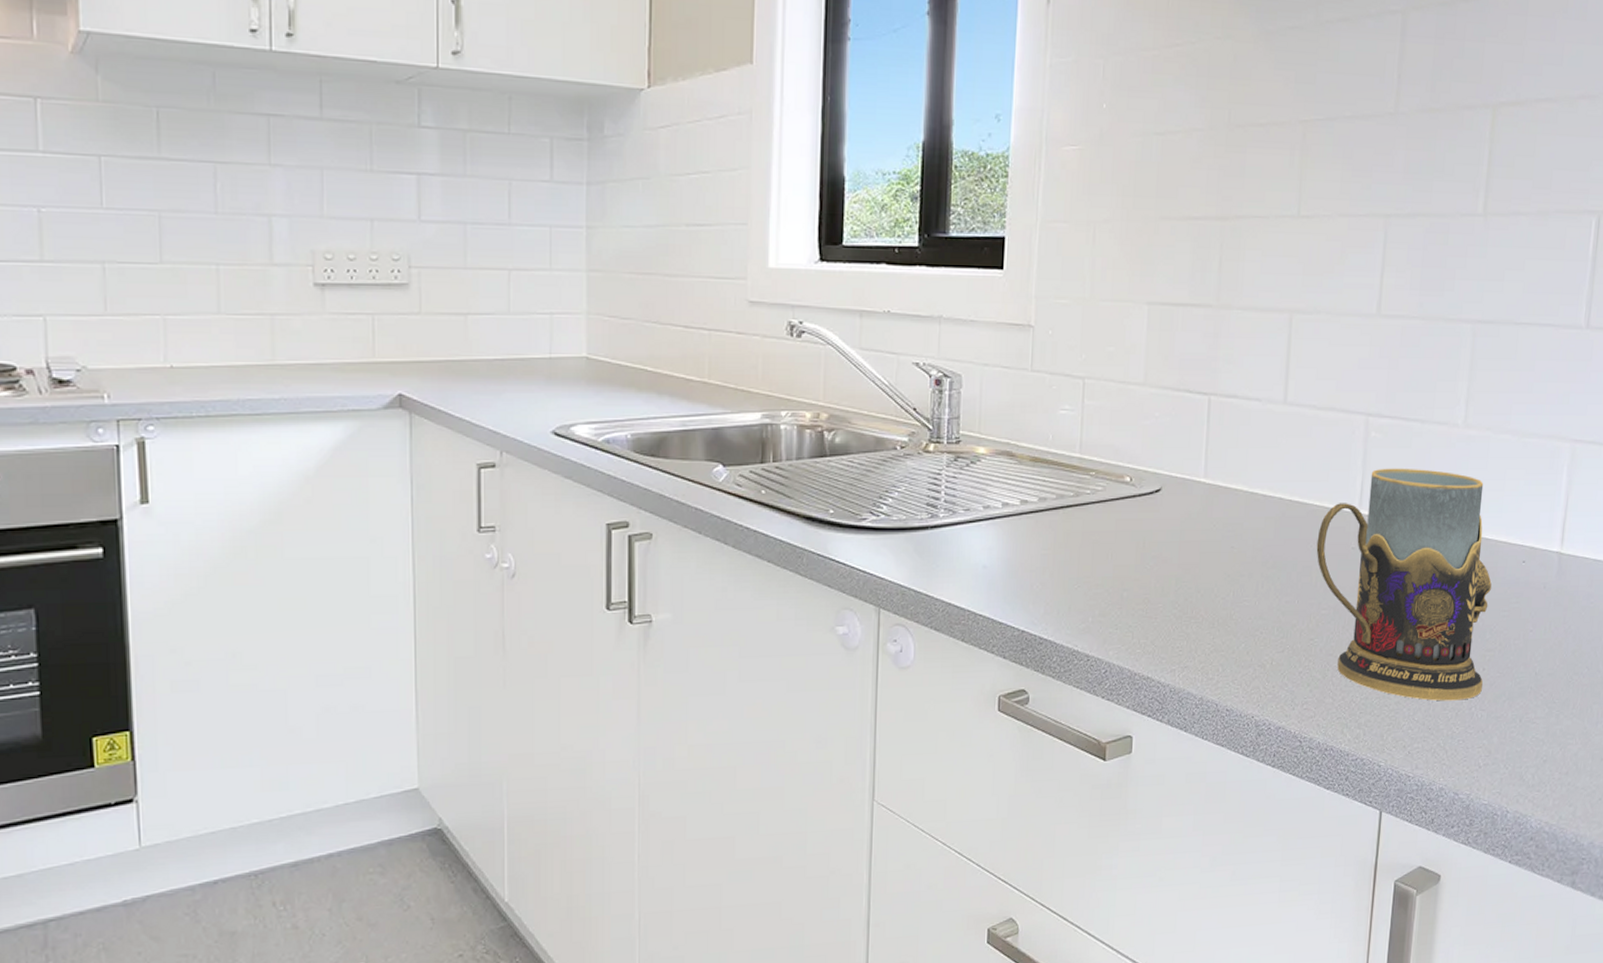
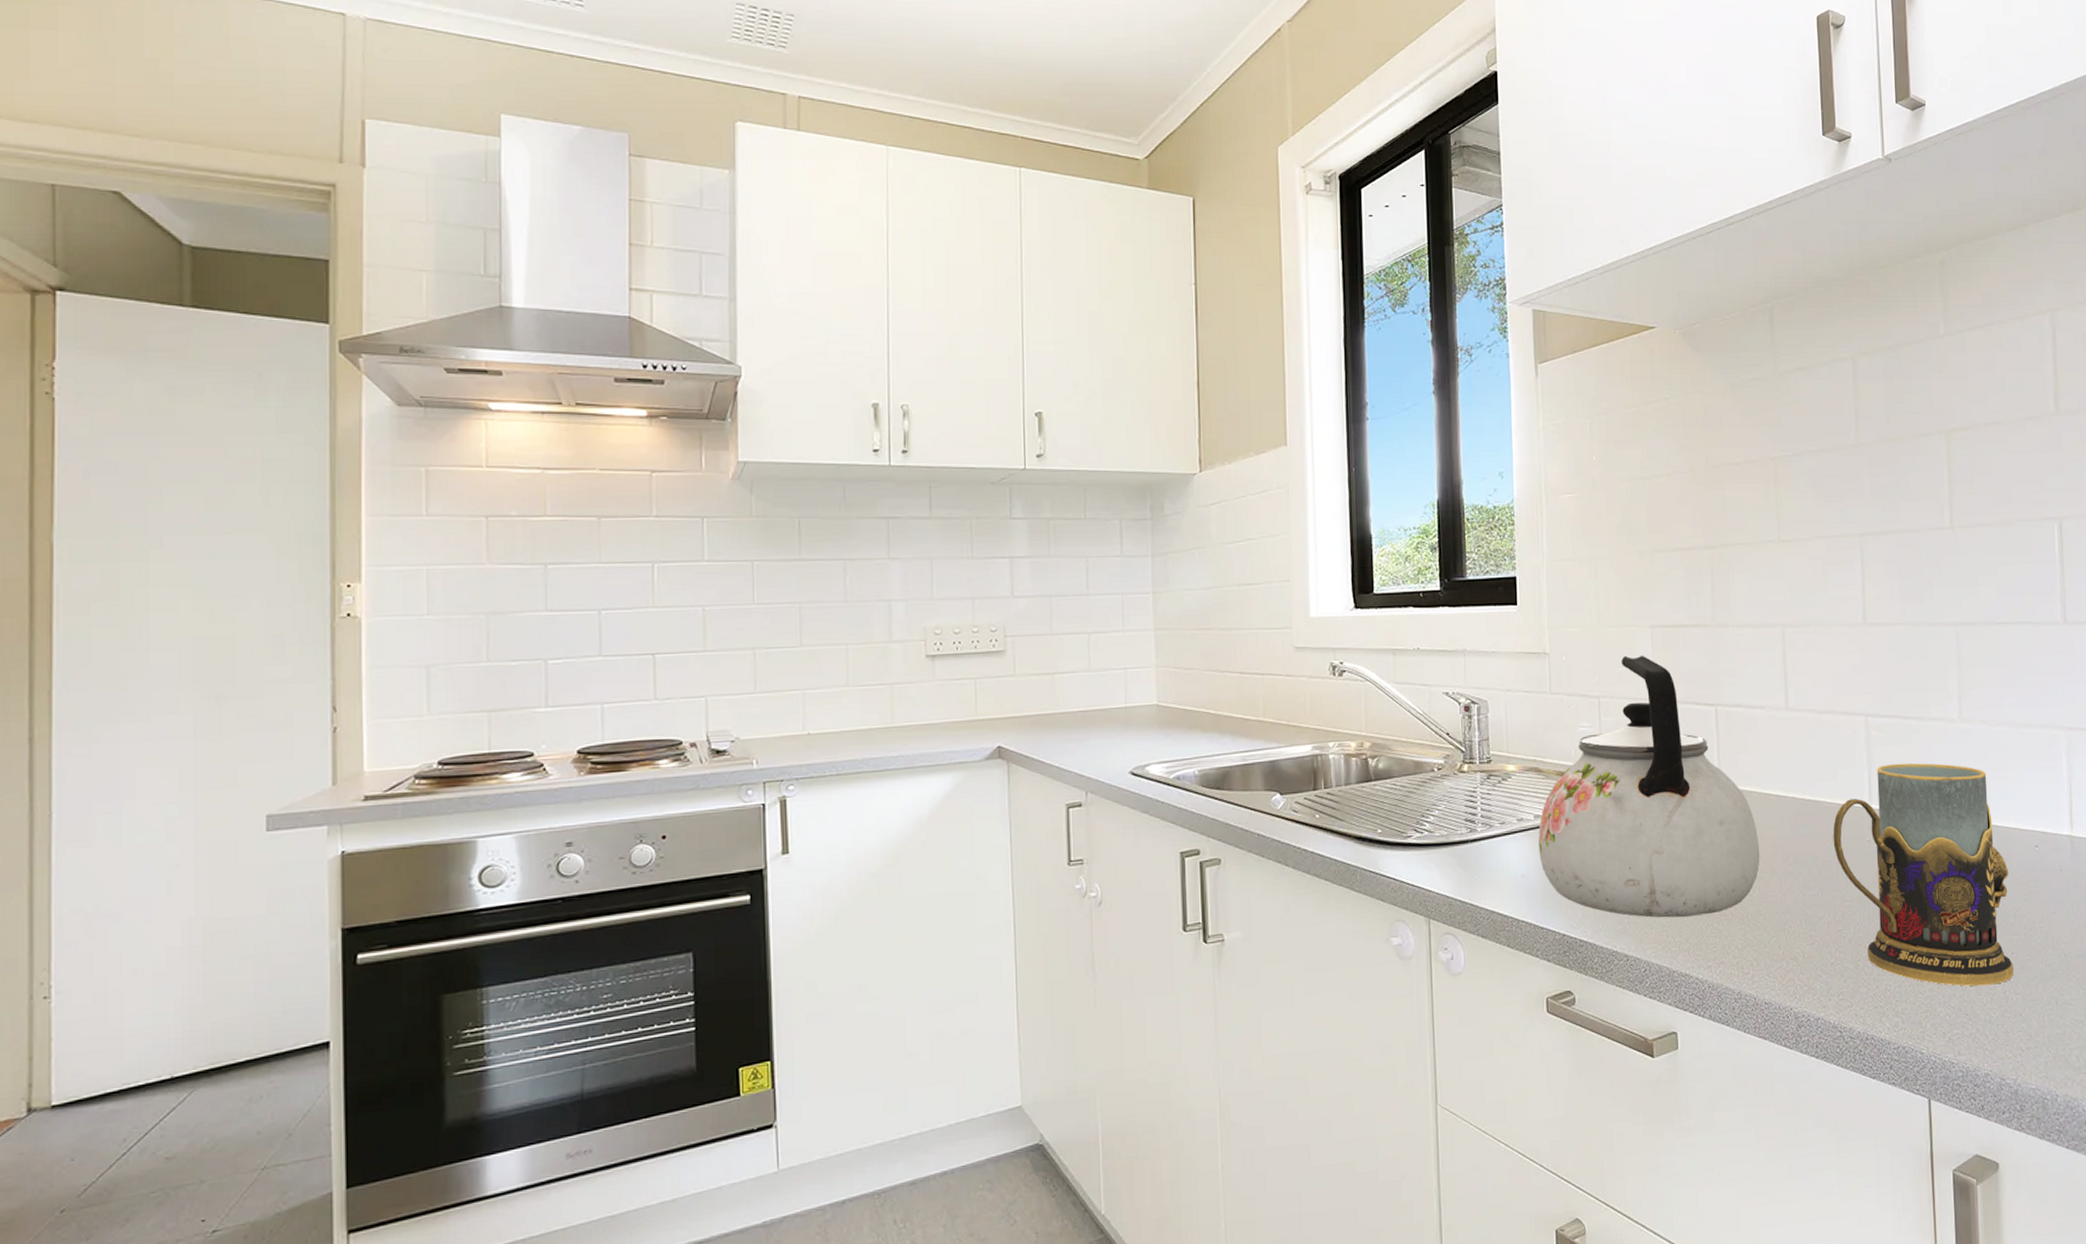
kettle: none [1004,333,1239,619] -> present [1538,655,1760,918]

